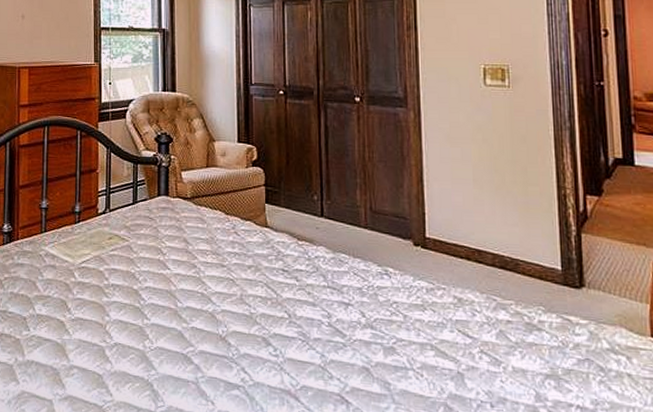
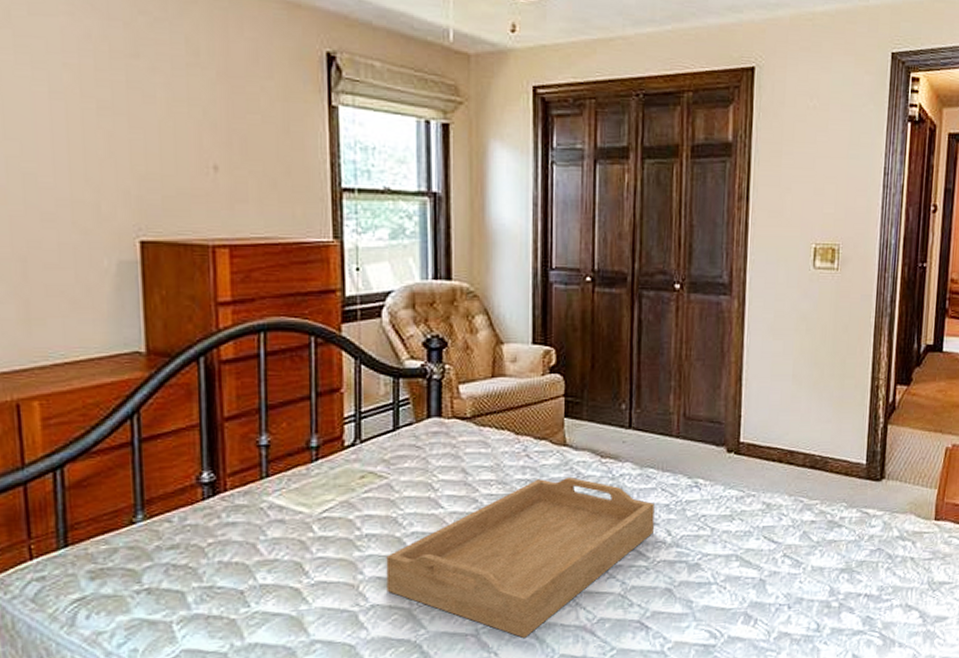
serving tray: none [126,253,348,393] -> present [386,476,655,639]

